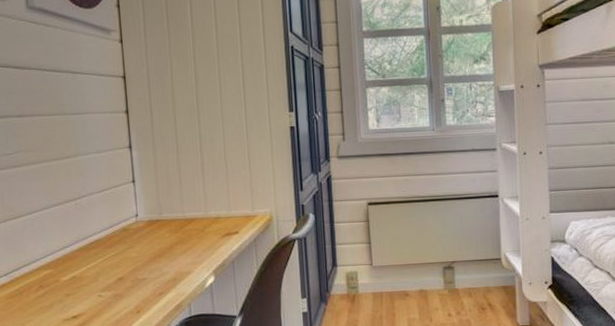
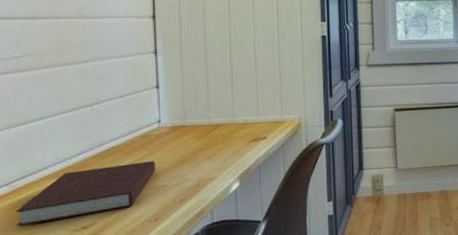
notebook: none [15,254,136,314] -> present [16,161,156,227]

